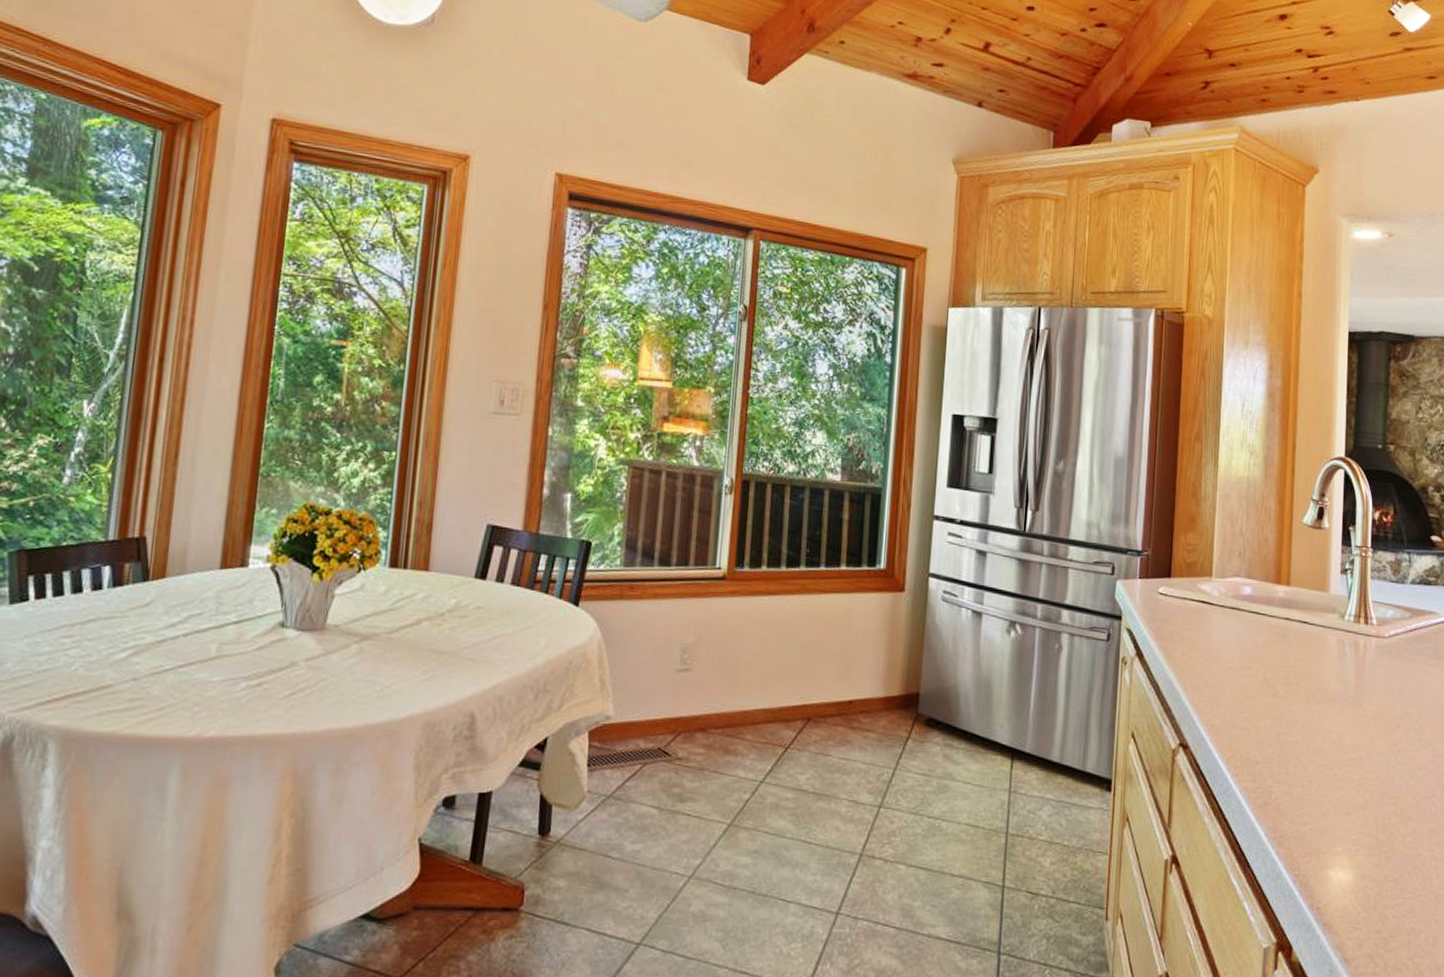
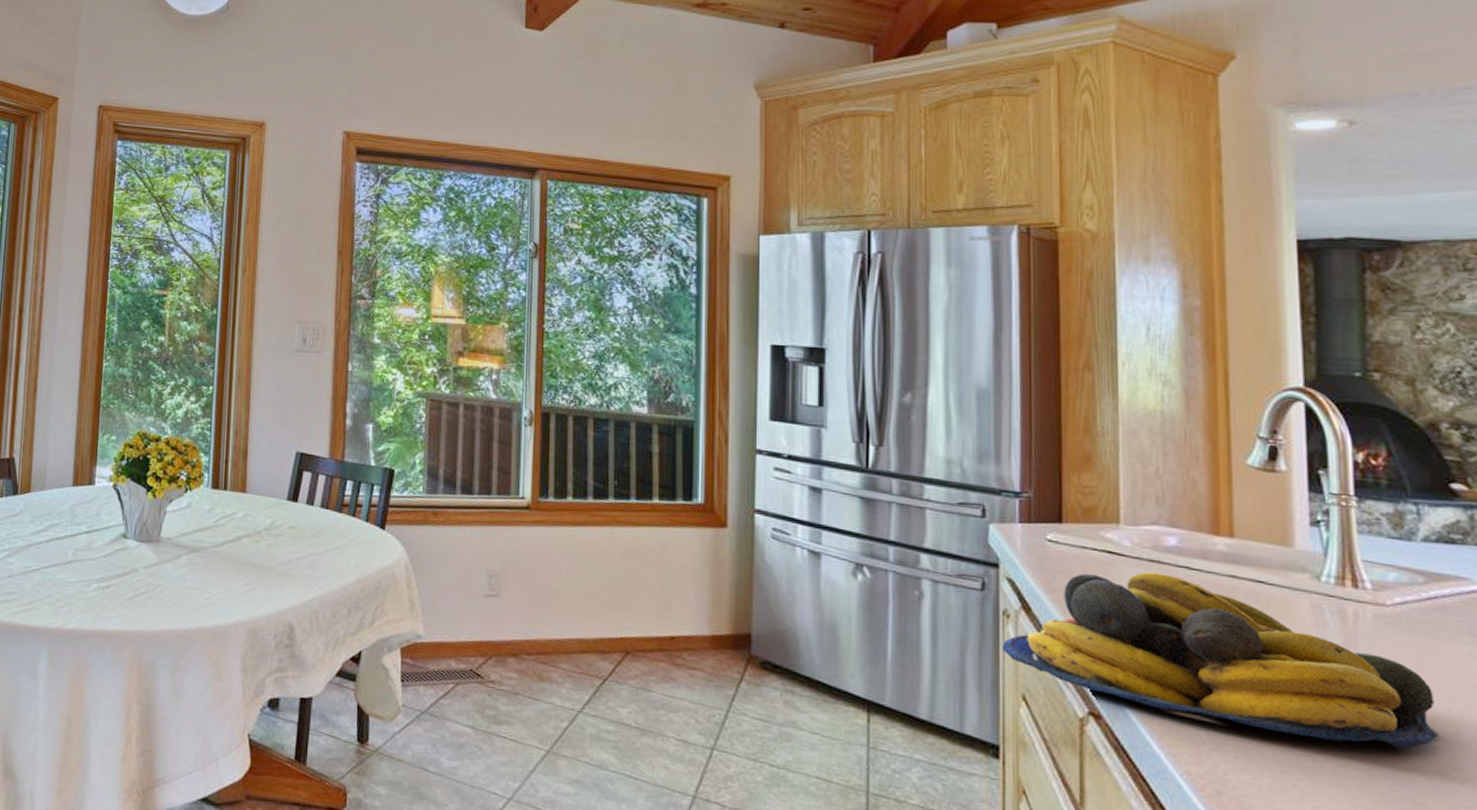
fruit bowl: none [1119,617,1411,754] -> present [1001,571,1441,749]

